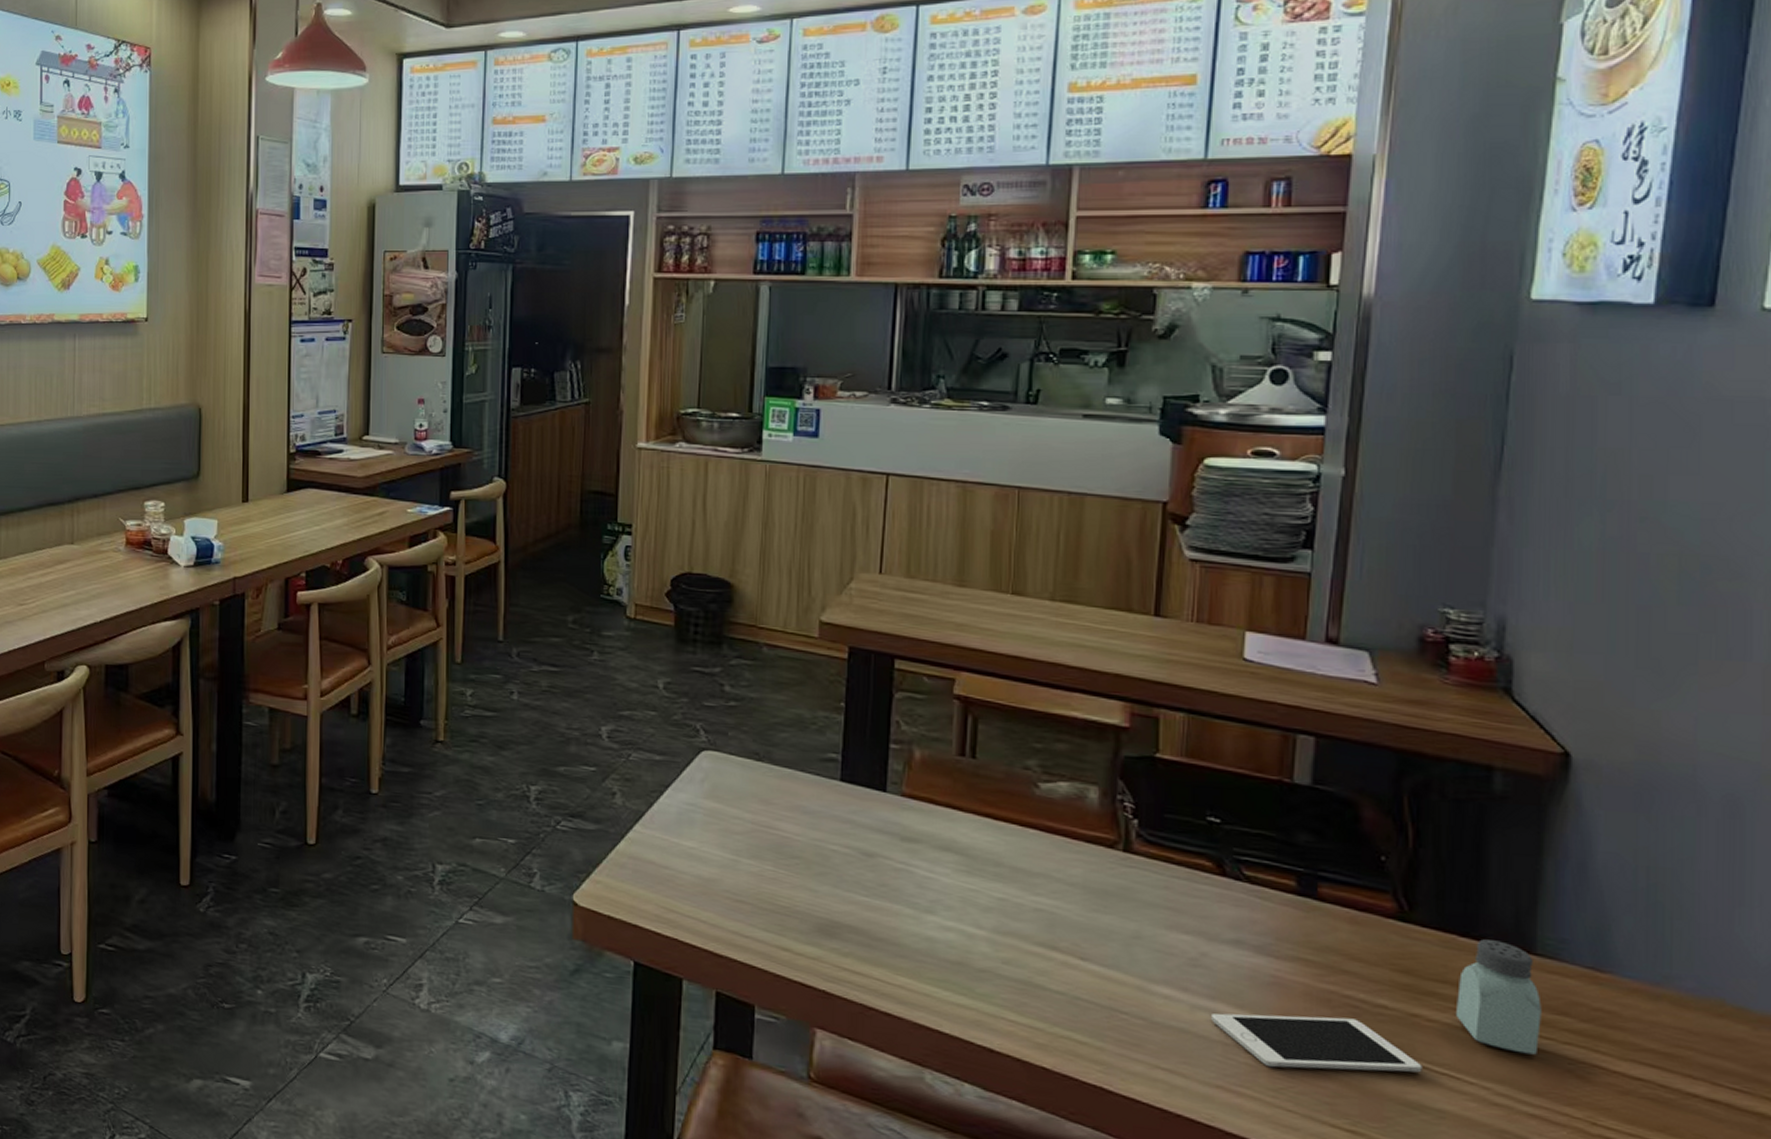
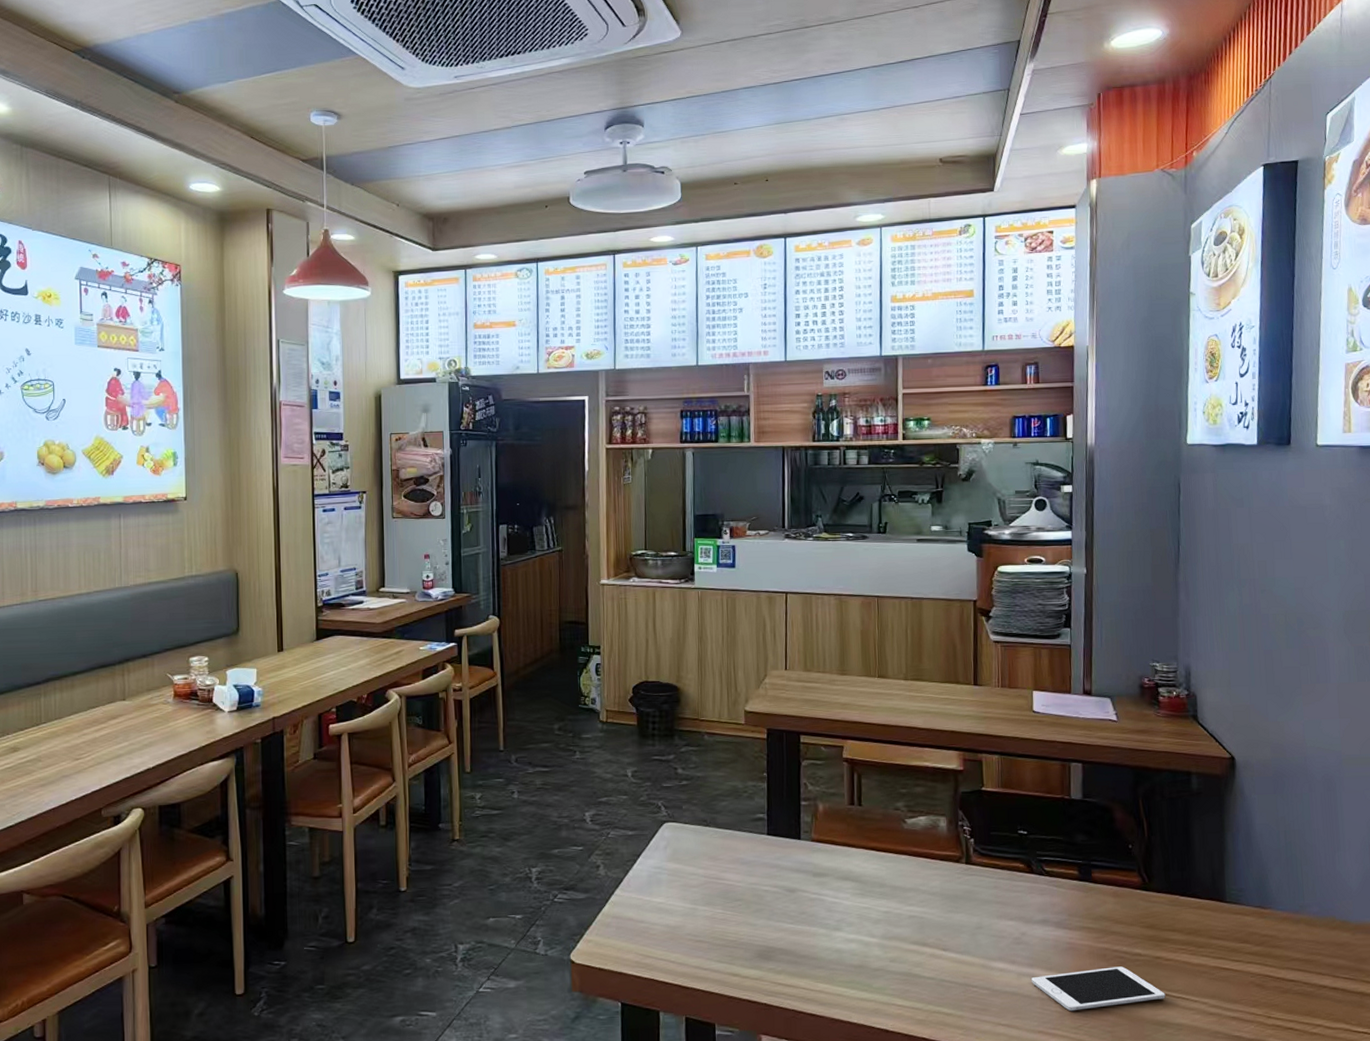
saltshaker: present [1455,939,1542,1055] -> none [1182,896,1233,974]

